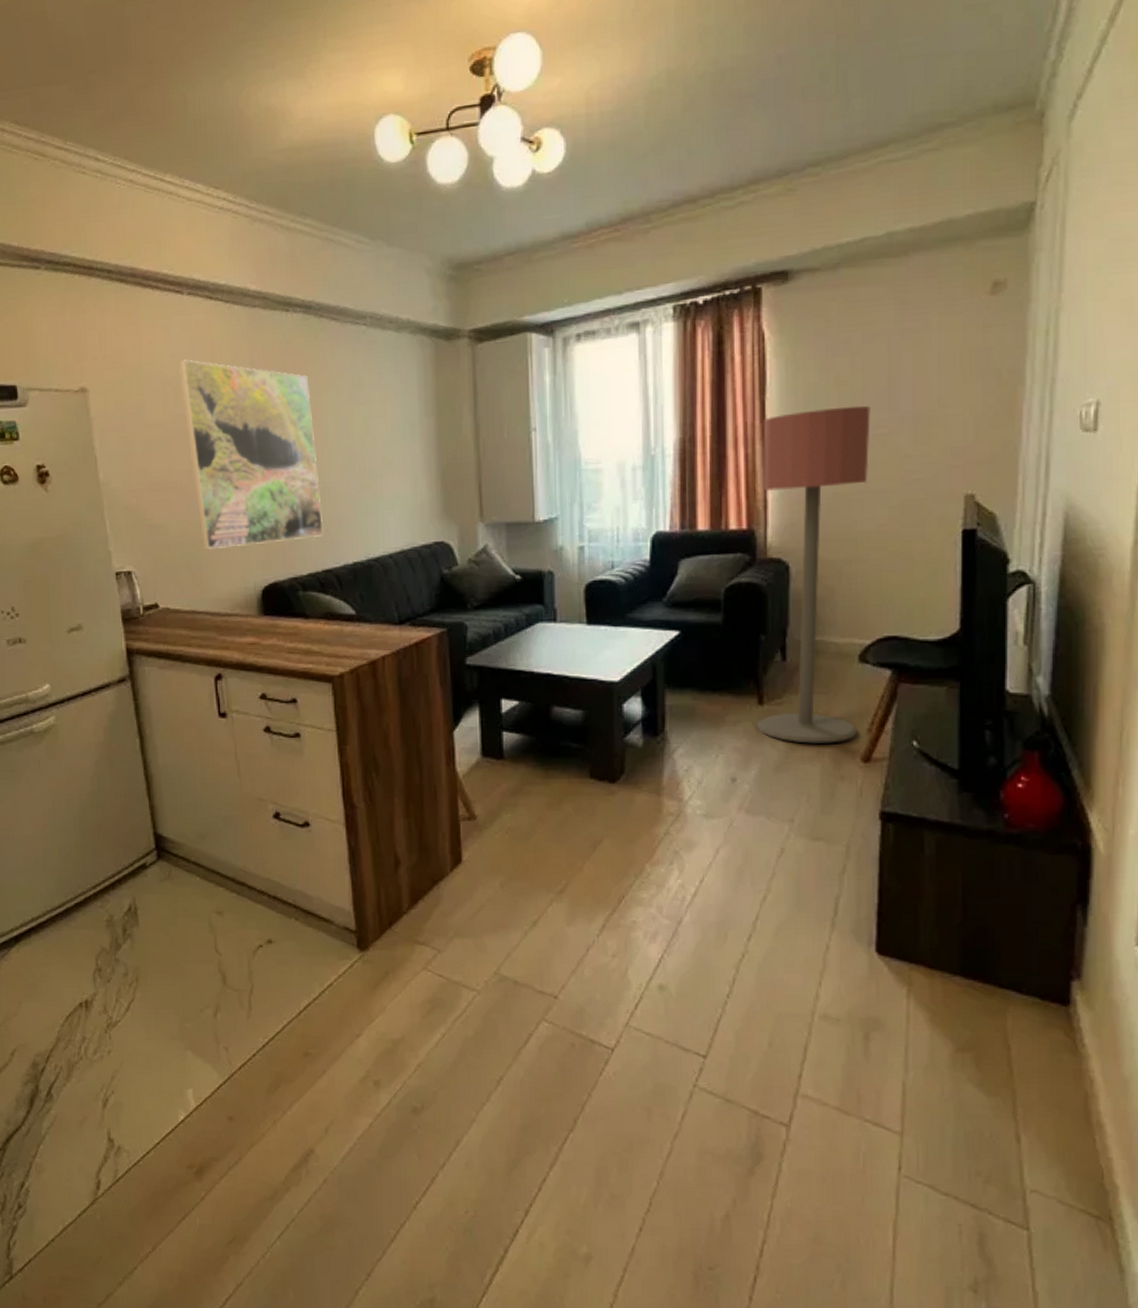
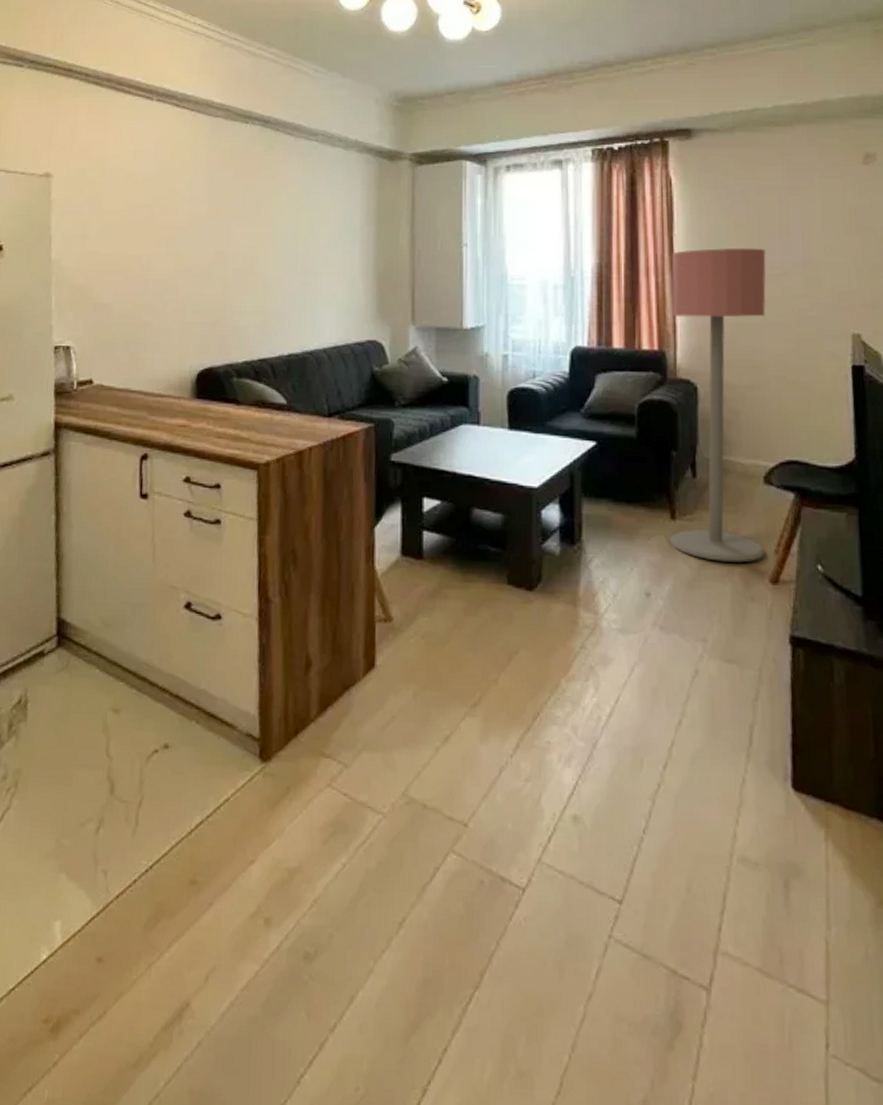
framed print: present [179,359,324,550] -> none [140,156,263,332]

